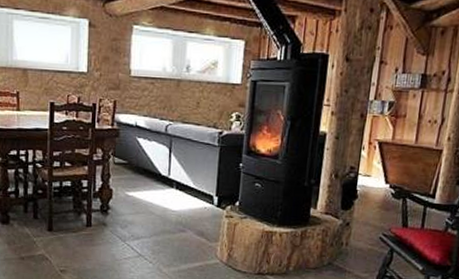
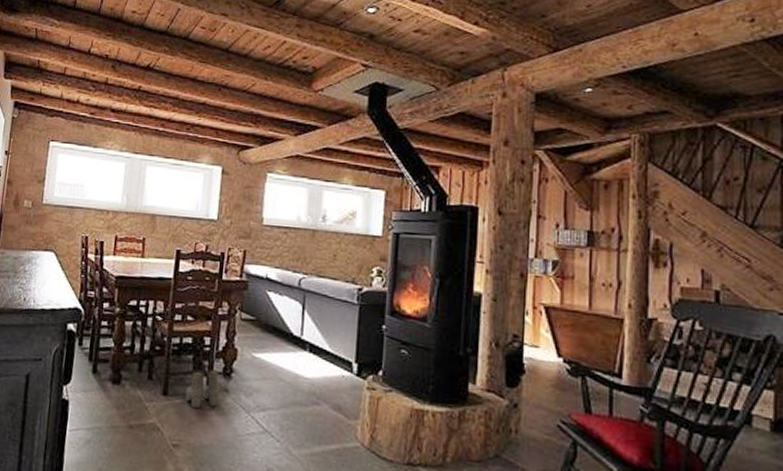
boots: none [68,207,99,241] -> present [185,369,220,409]

